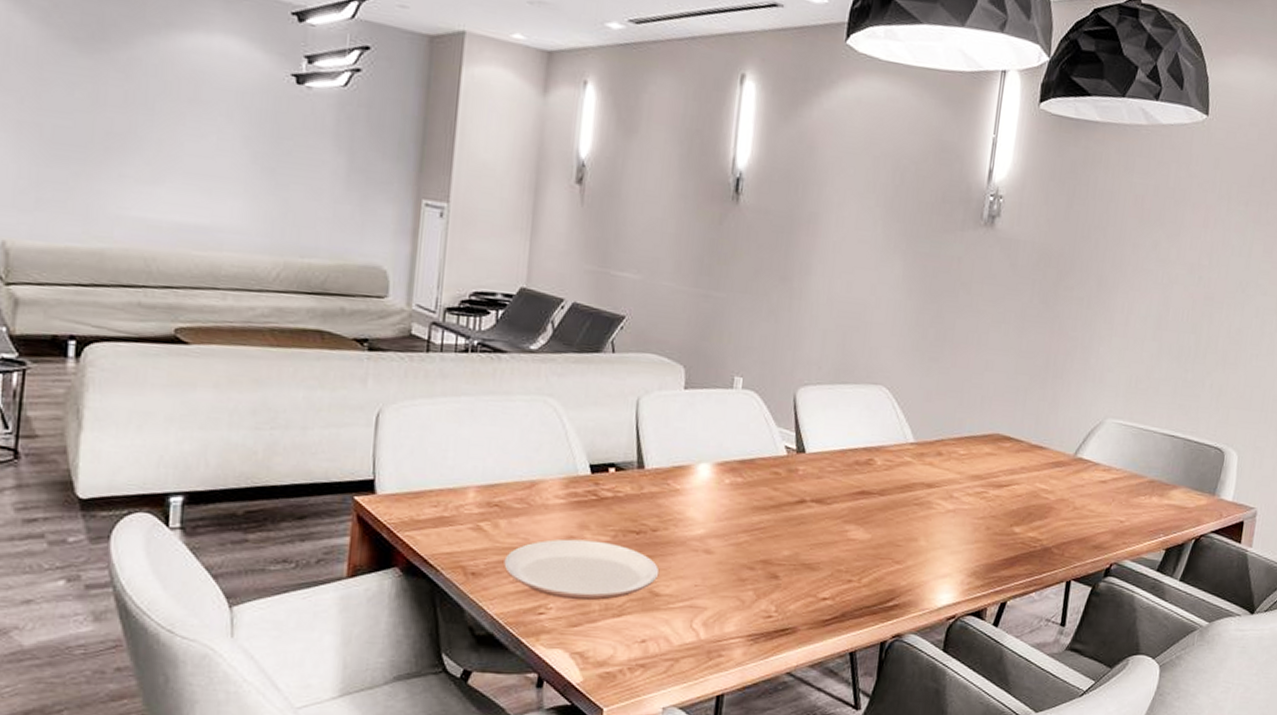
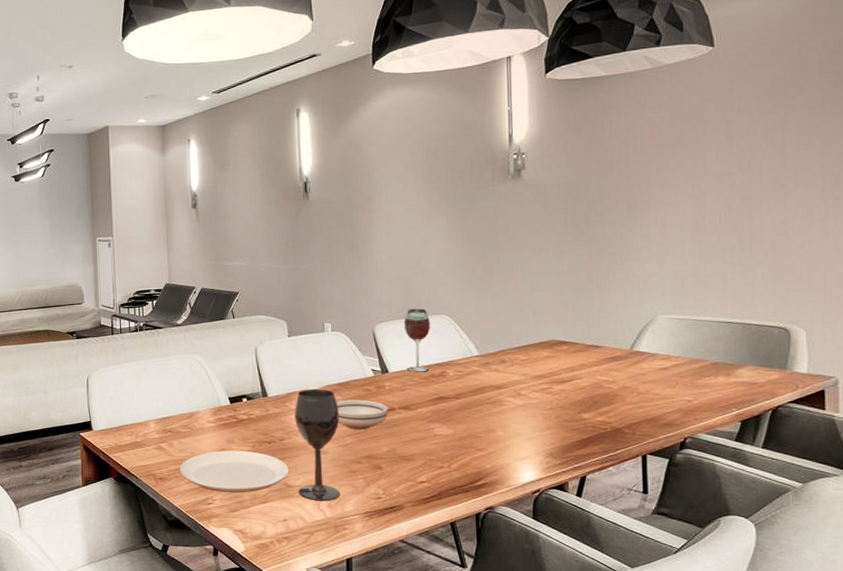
wine glass: none [667,463,736,618] -> present [294,388,341,501]
bowl: none [732,483,798,525] -> present [336,399,388,430]
wineglass: none [829,372,866,457] -> present [403,308,431,372]

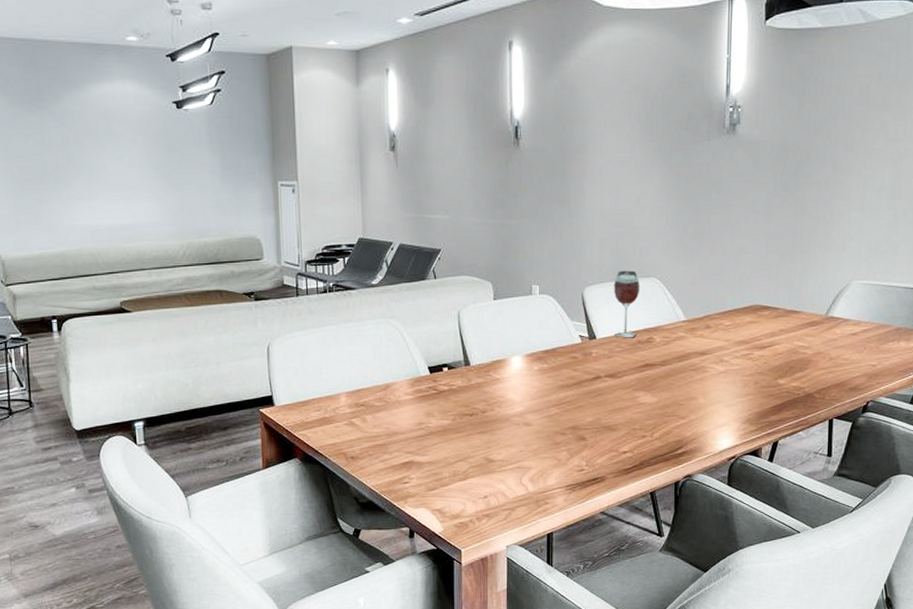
plate: present [180,450,290,493] -> none [373,424,492,471]
wine glass: present [294,388,341,501] -> none [498,356,544,476]
bowl: present [336,399,388,430] -> none [542,367,594,400]

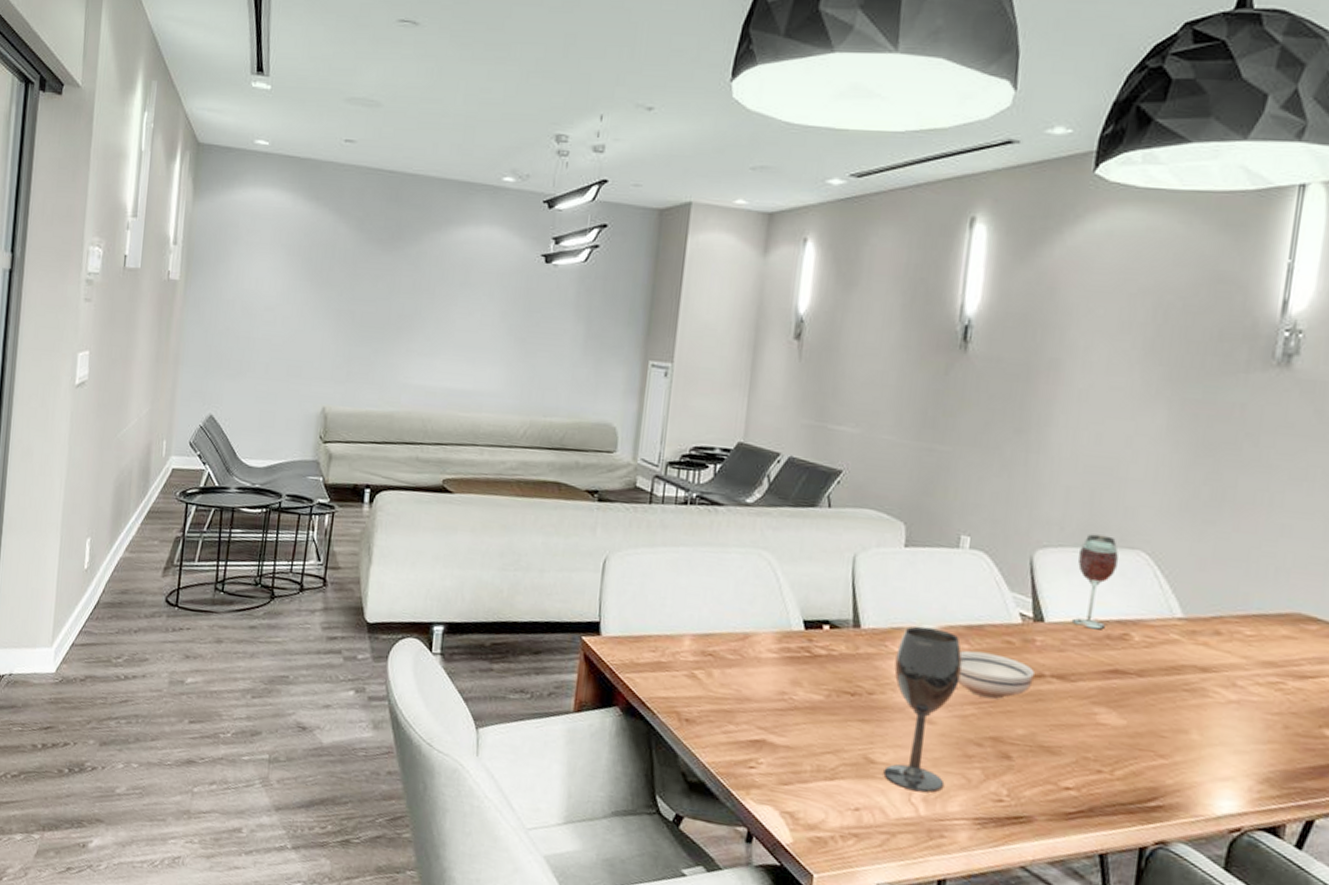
wine glass: none [498,356,544,476] -> present [883,625,962,792]
bowl: none [542,367,594,400] -> present [957,650,1035,699]

